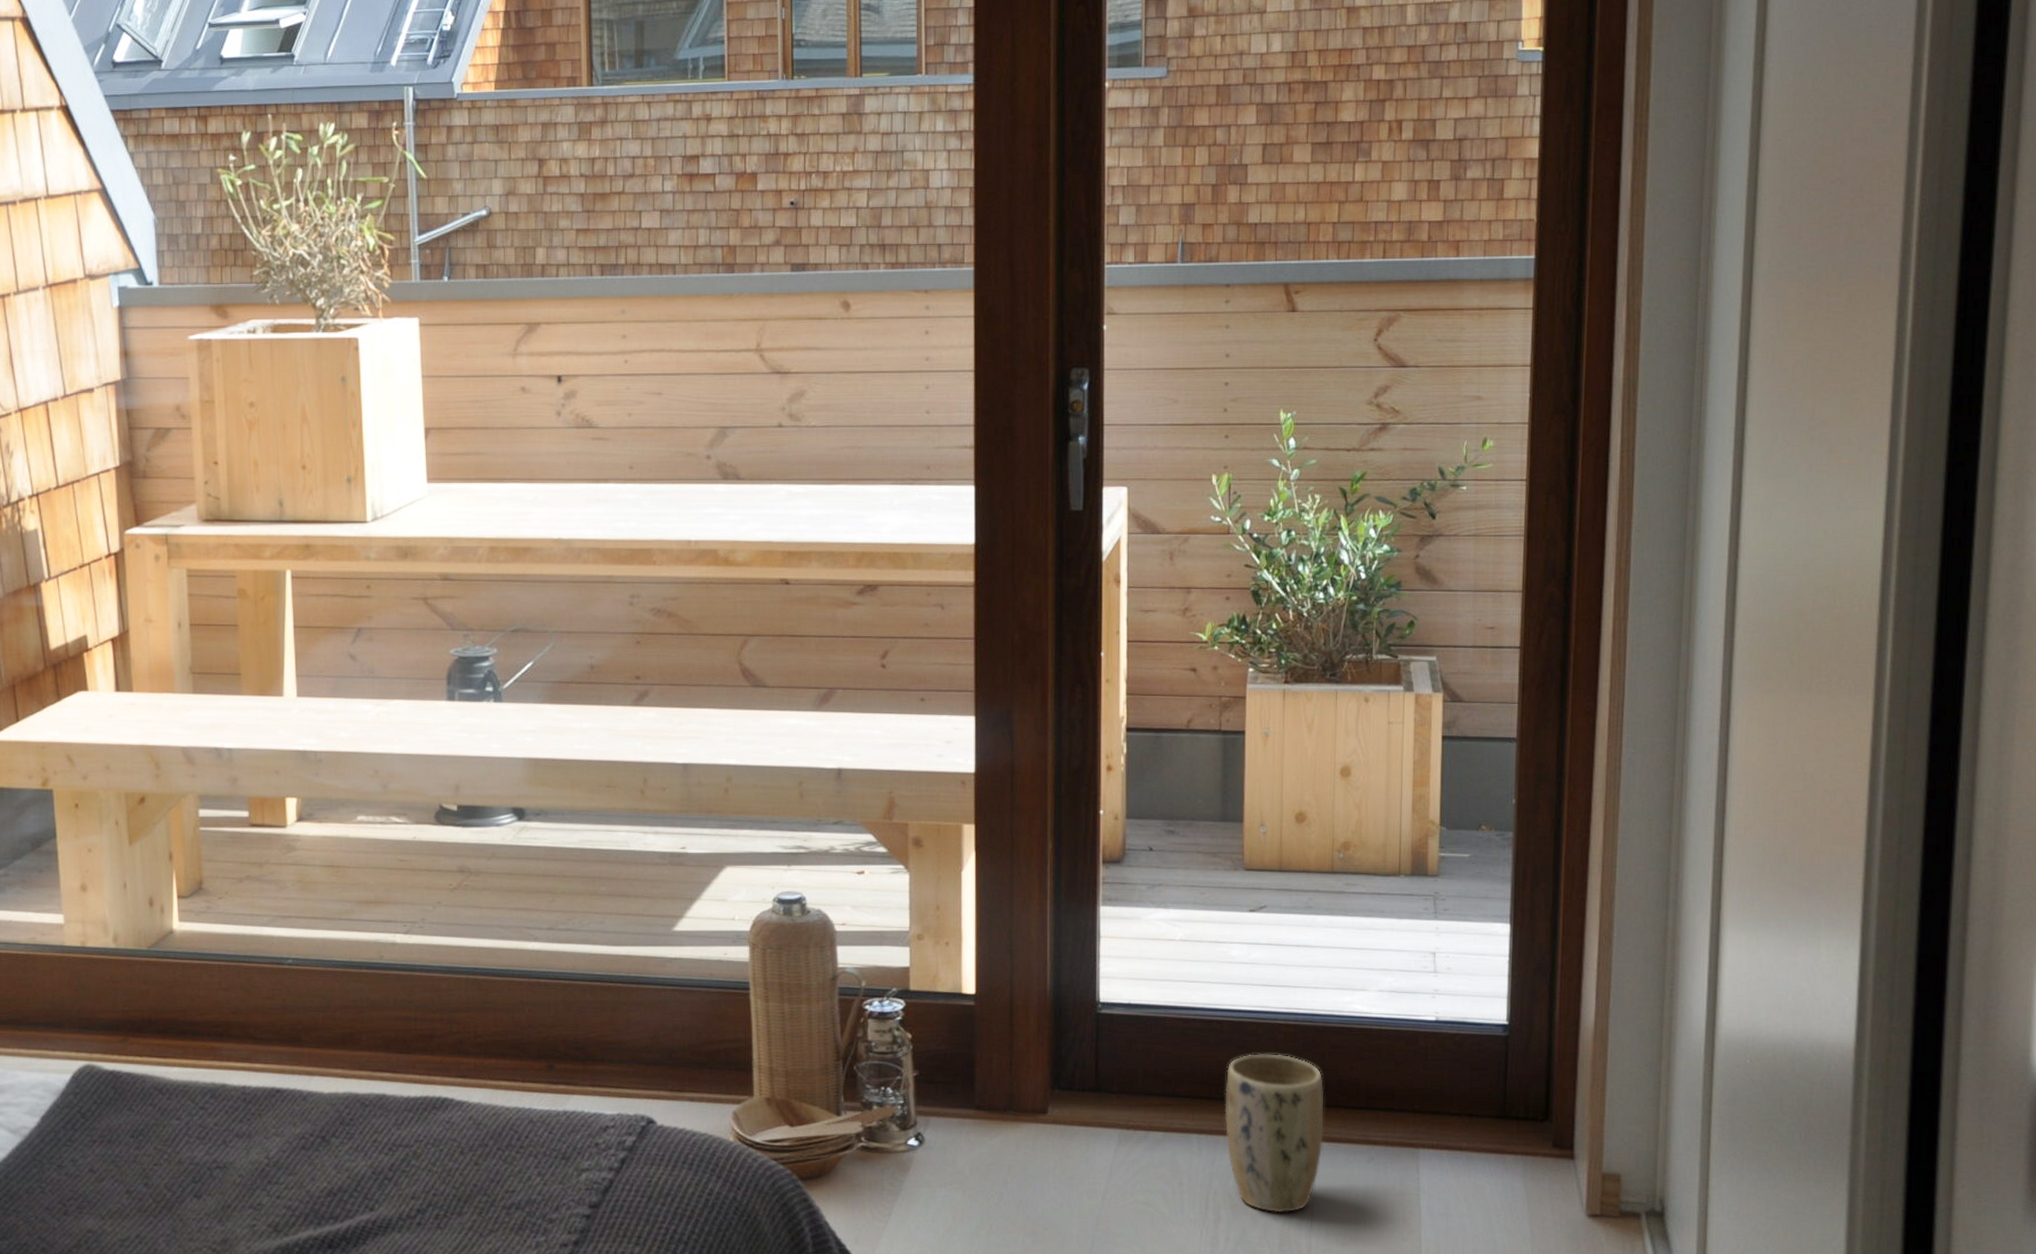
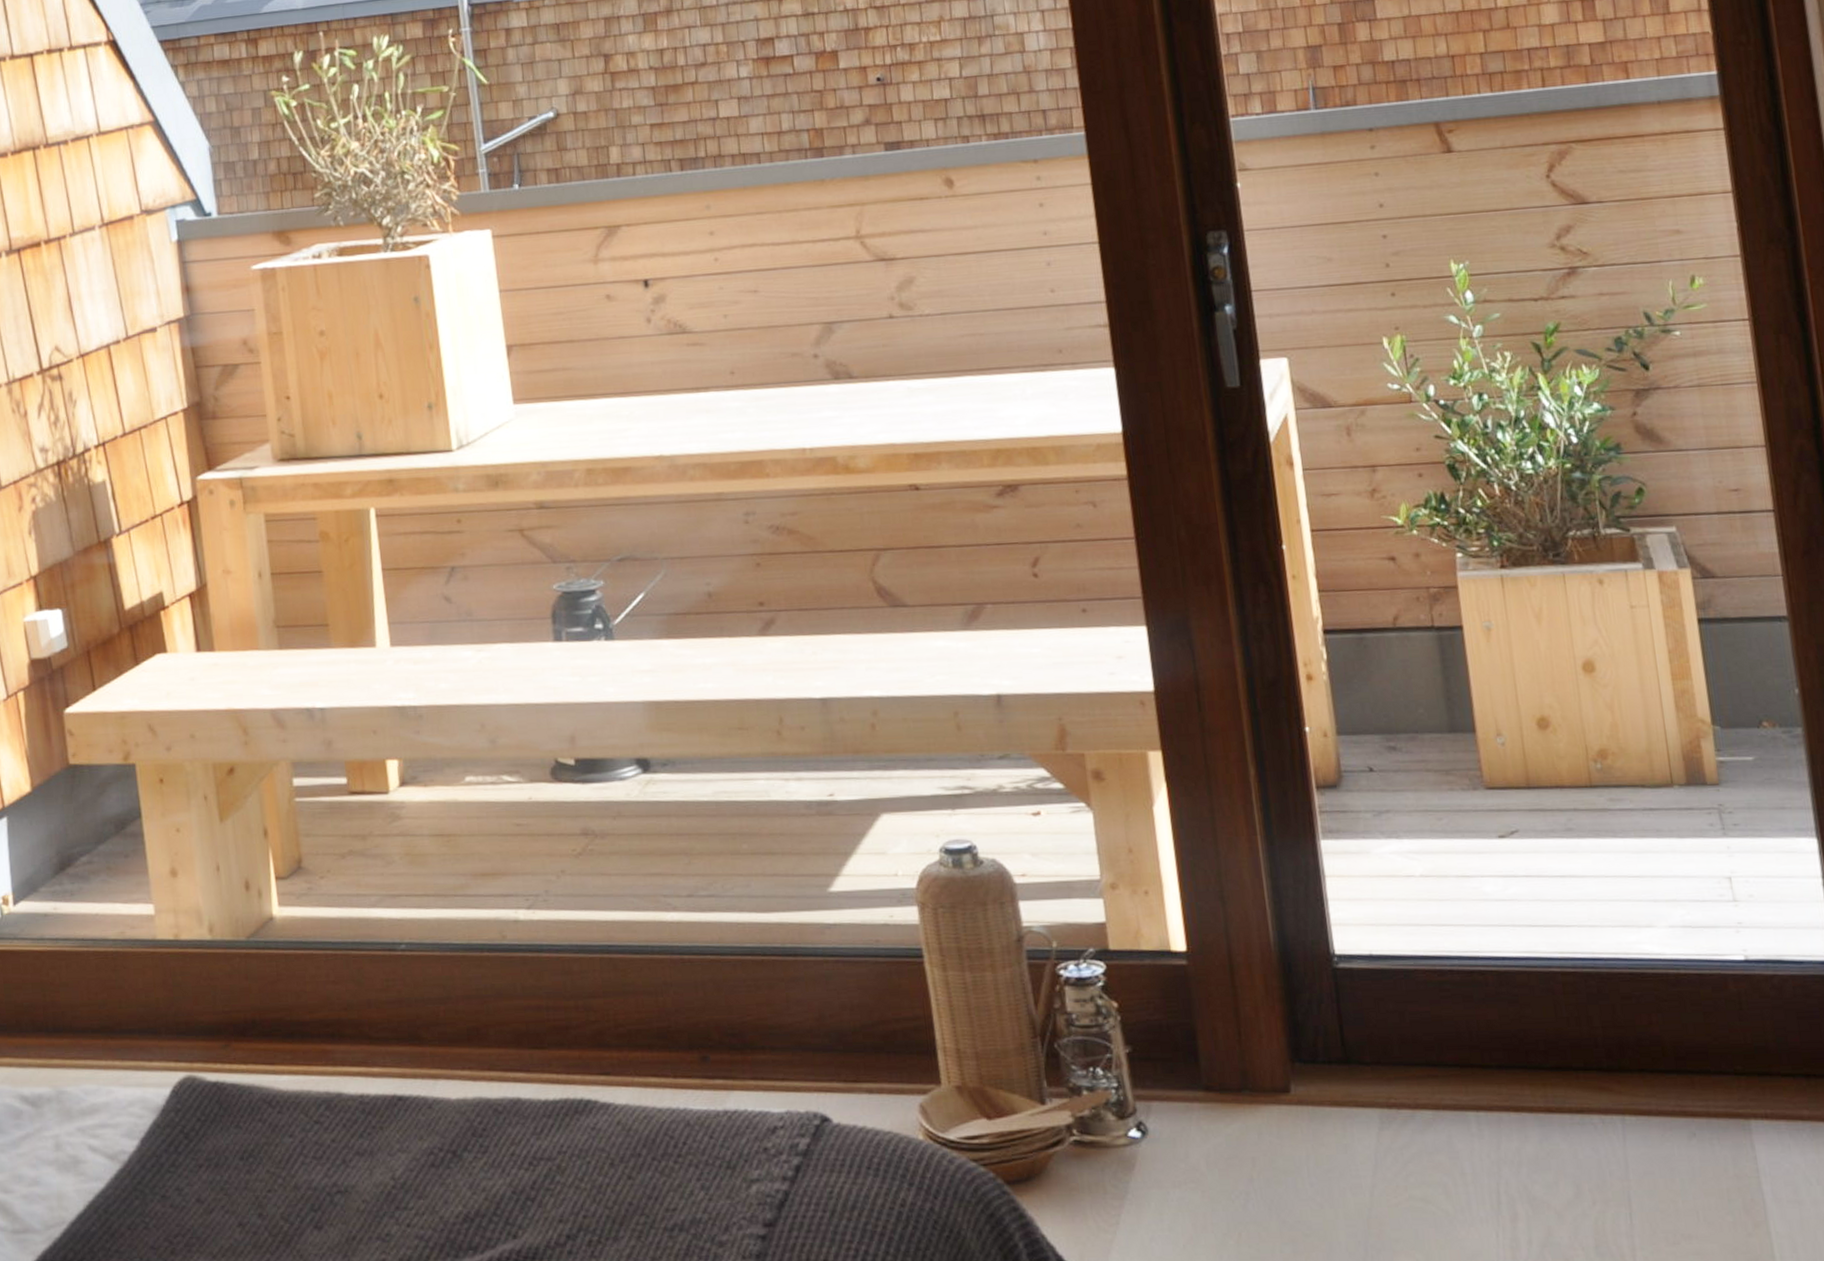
plant pot: present [1225,1054,1324,1213] -> none [1499,1009,1631,1207]

